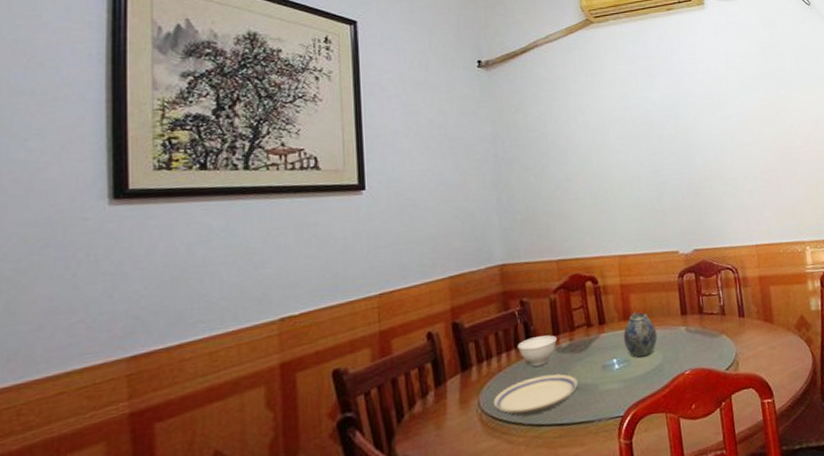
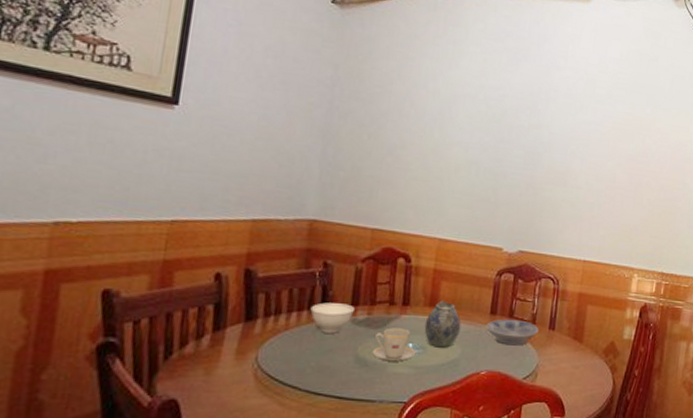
plate: present [493,374,578,416] -> none [271,343,367,381]
teacup: none [581,346,622,381] -> present [372,328,417,362]
bowl: none [679,314,730,342] -> present [485,319,539,346]

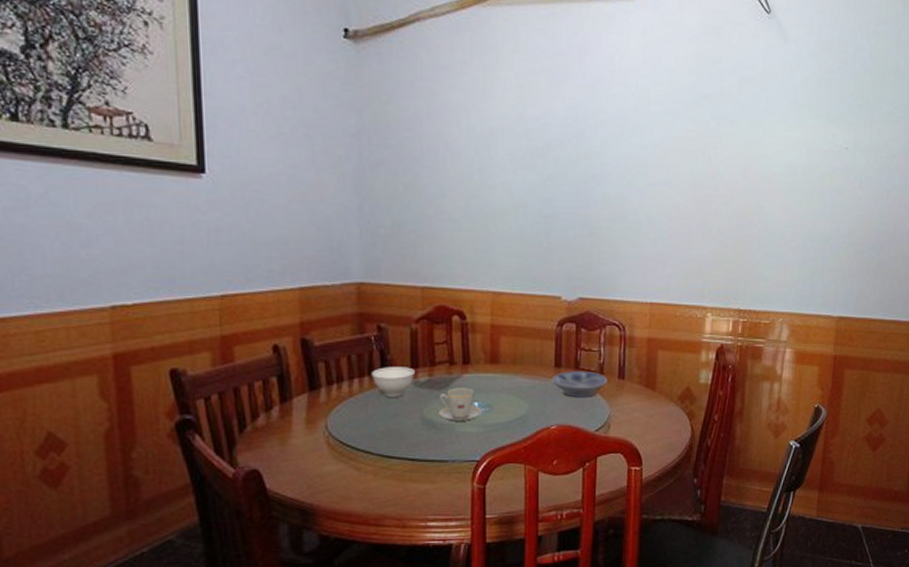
teapot: present [424,300,462,349] -> none [488,356,526,406]

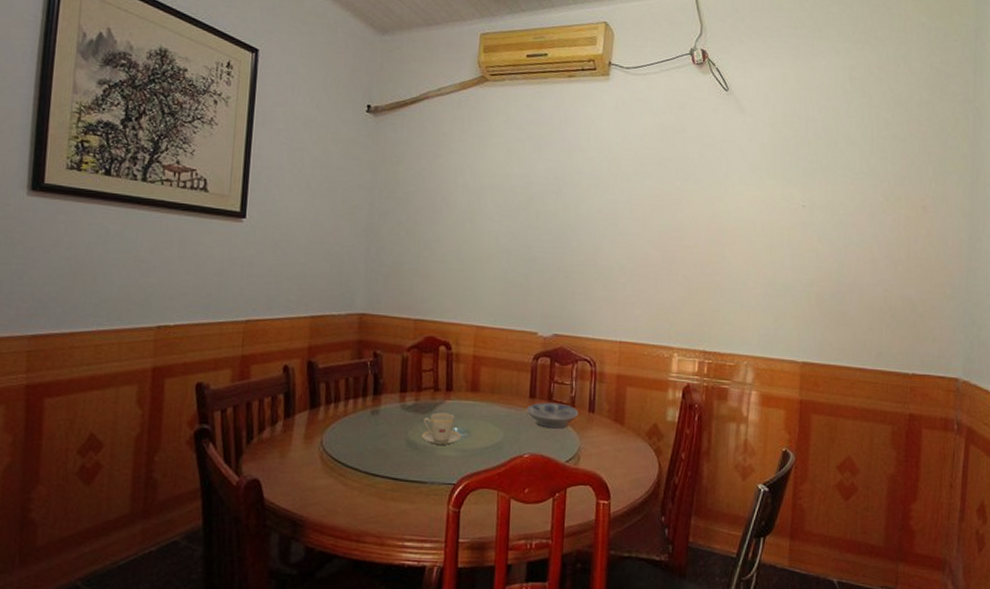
bowl: present [371,367,415,397] -> none [365,390,403,419]

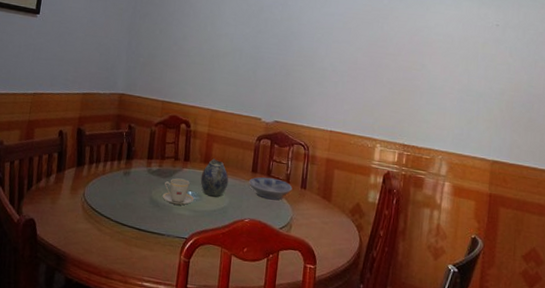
teapot: none [467,385,502,433] -> present [200,158,229,198]

